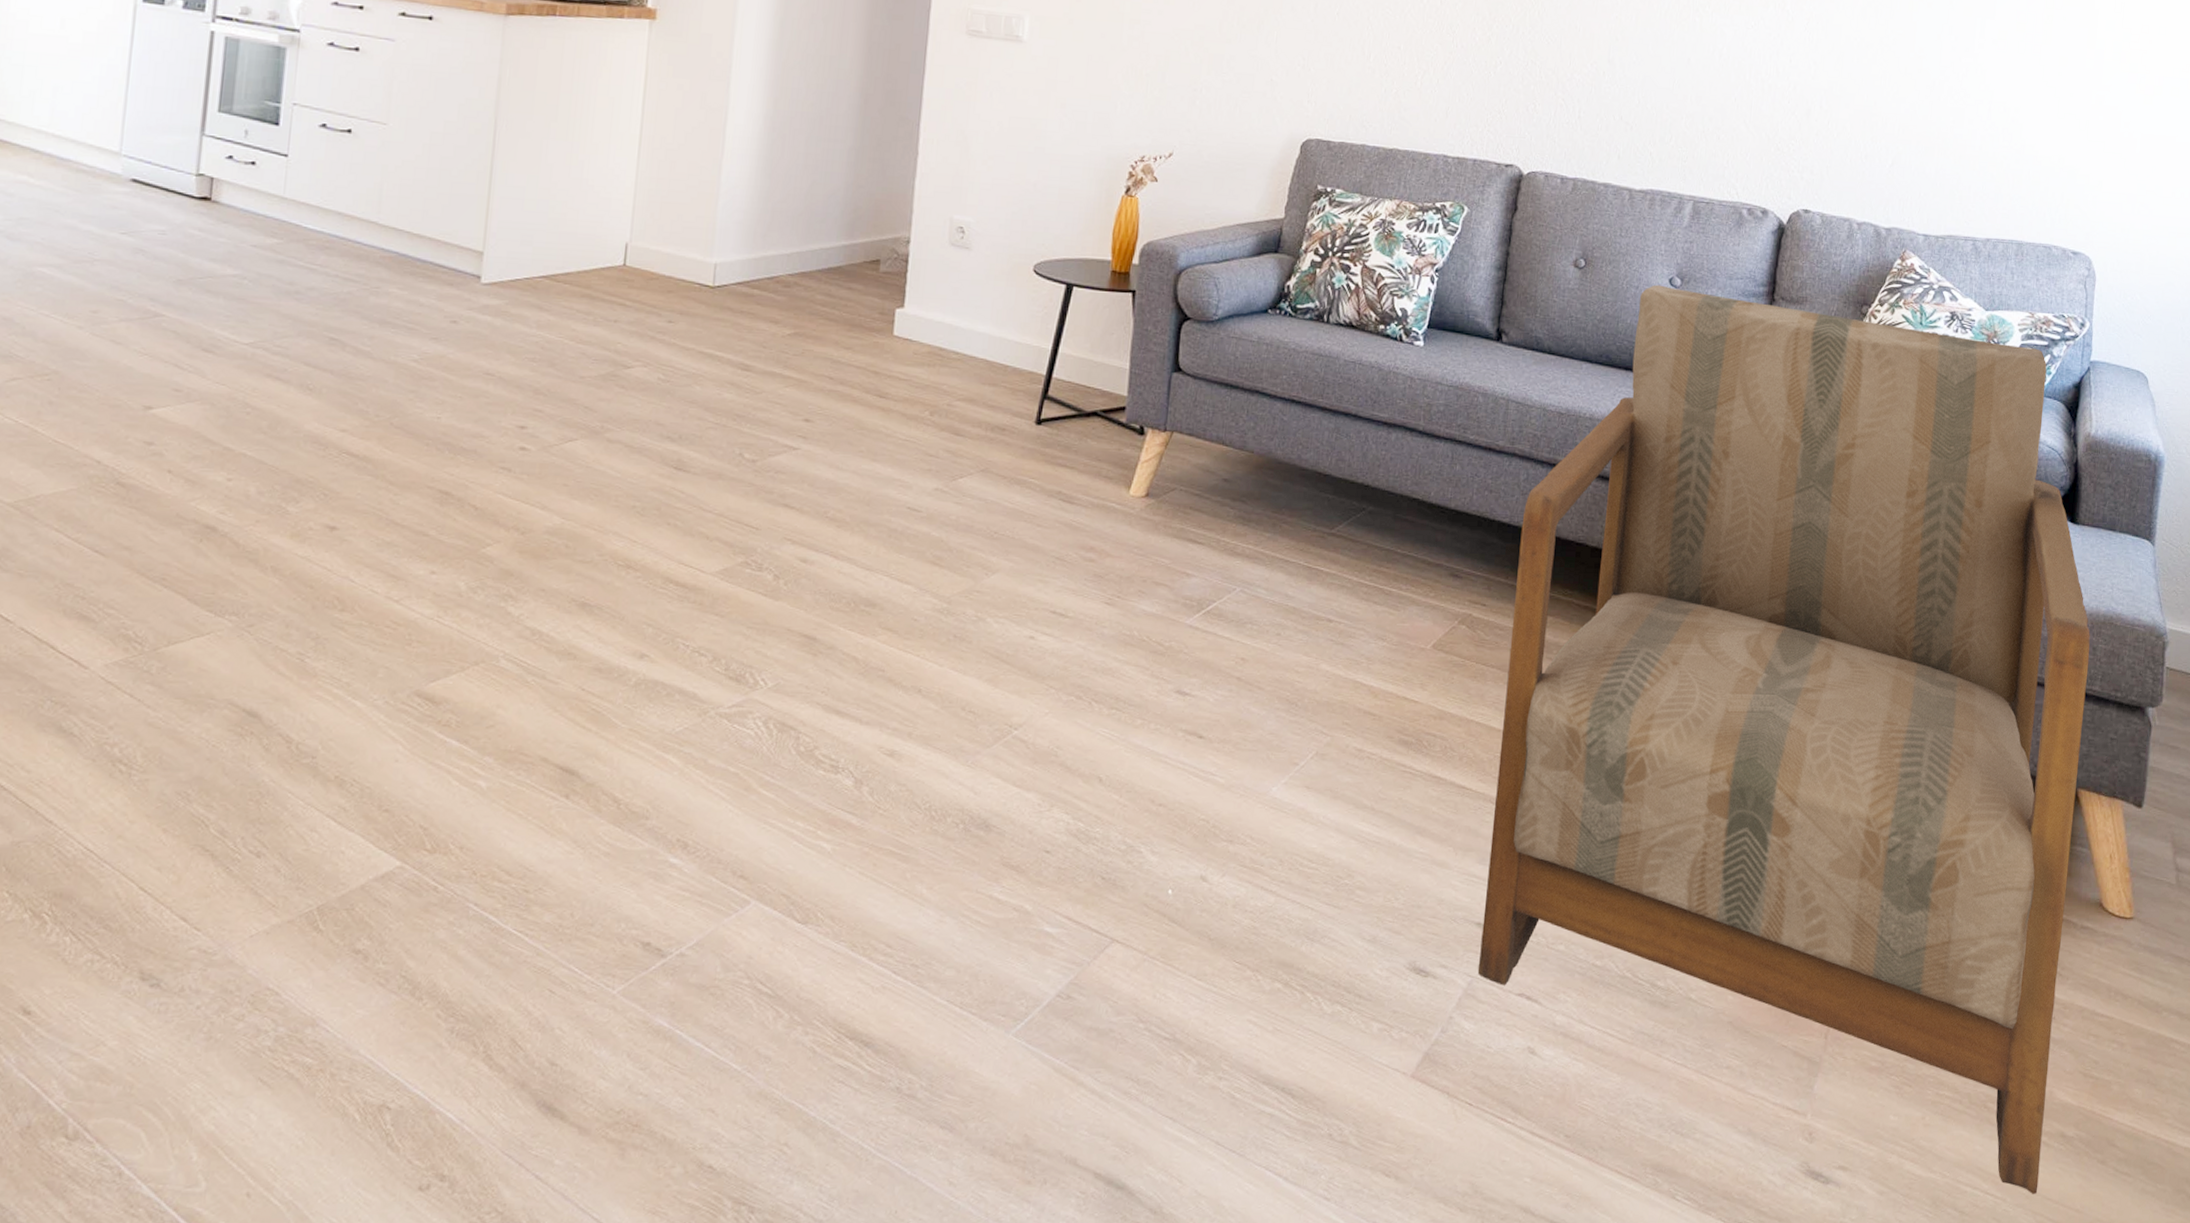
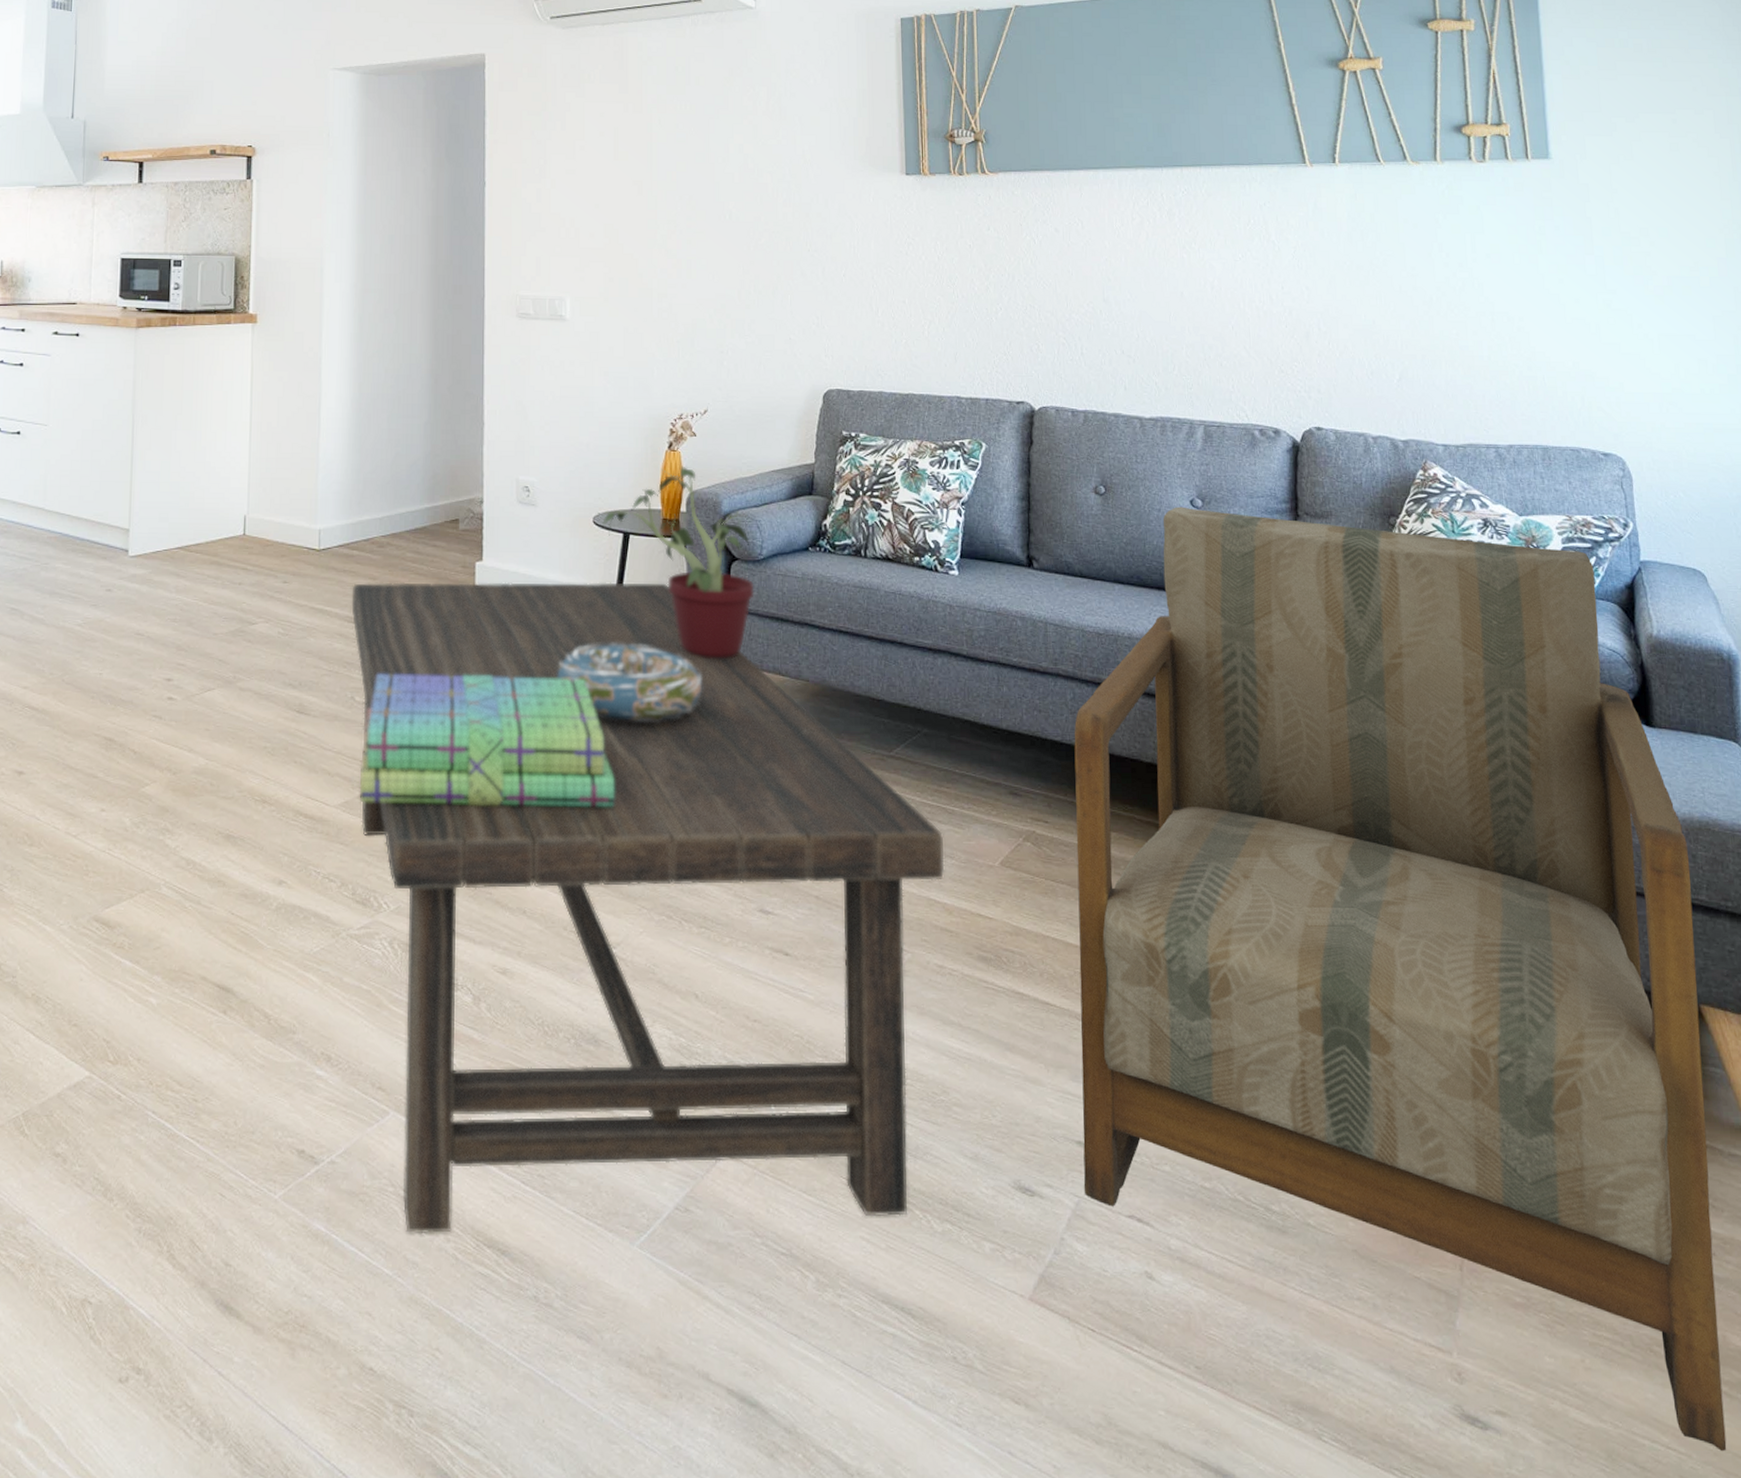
coffee table: none [740,326,1378,1028] -> present [351,582,945,1235]
stack of books: none [740,428,1032,580] -> present [359,673,615,807]
decorative bowl: none [978,404,1140,491] -> present [557,643,704,722]
potted plant: none [1039,214,1206,426] -> present [597,467,754,659]

